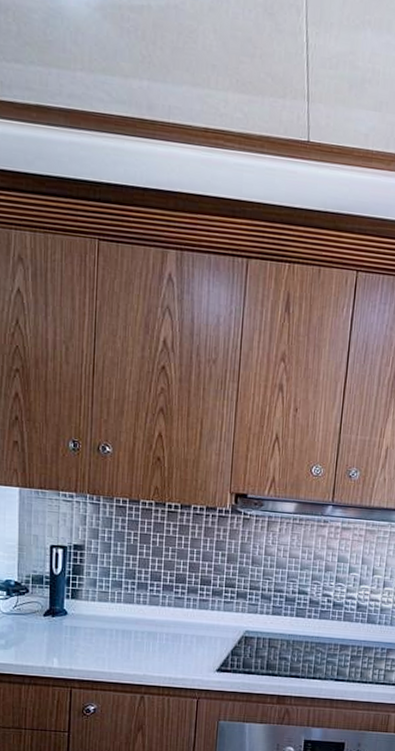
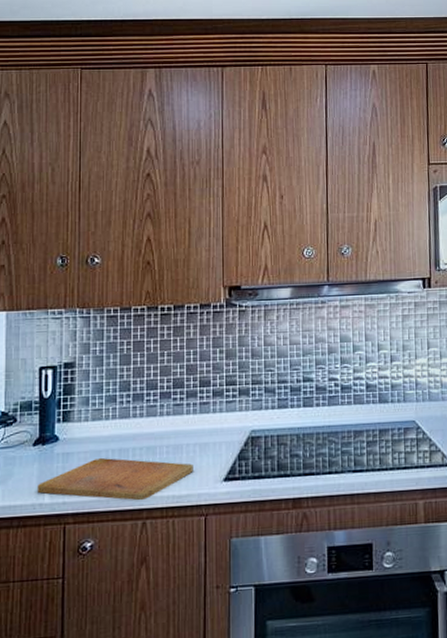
cutting board: none [46,635,190,678] -> present [36,457,193,501]

